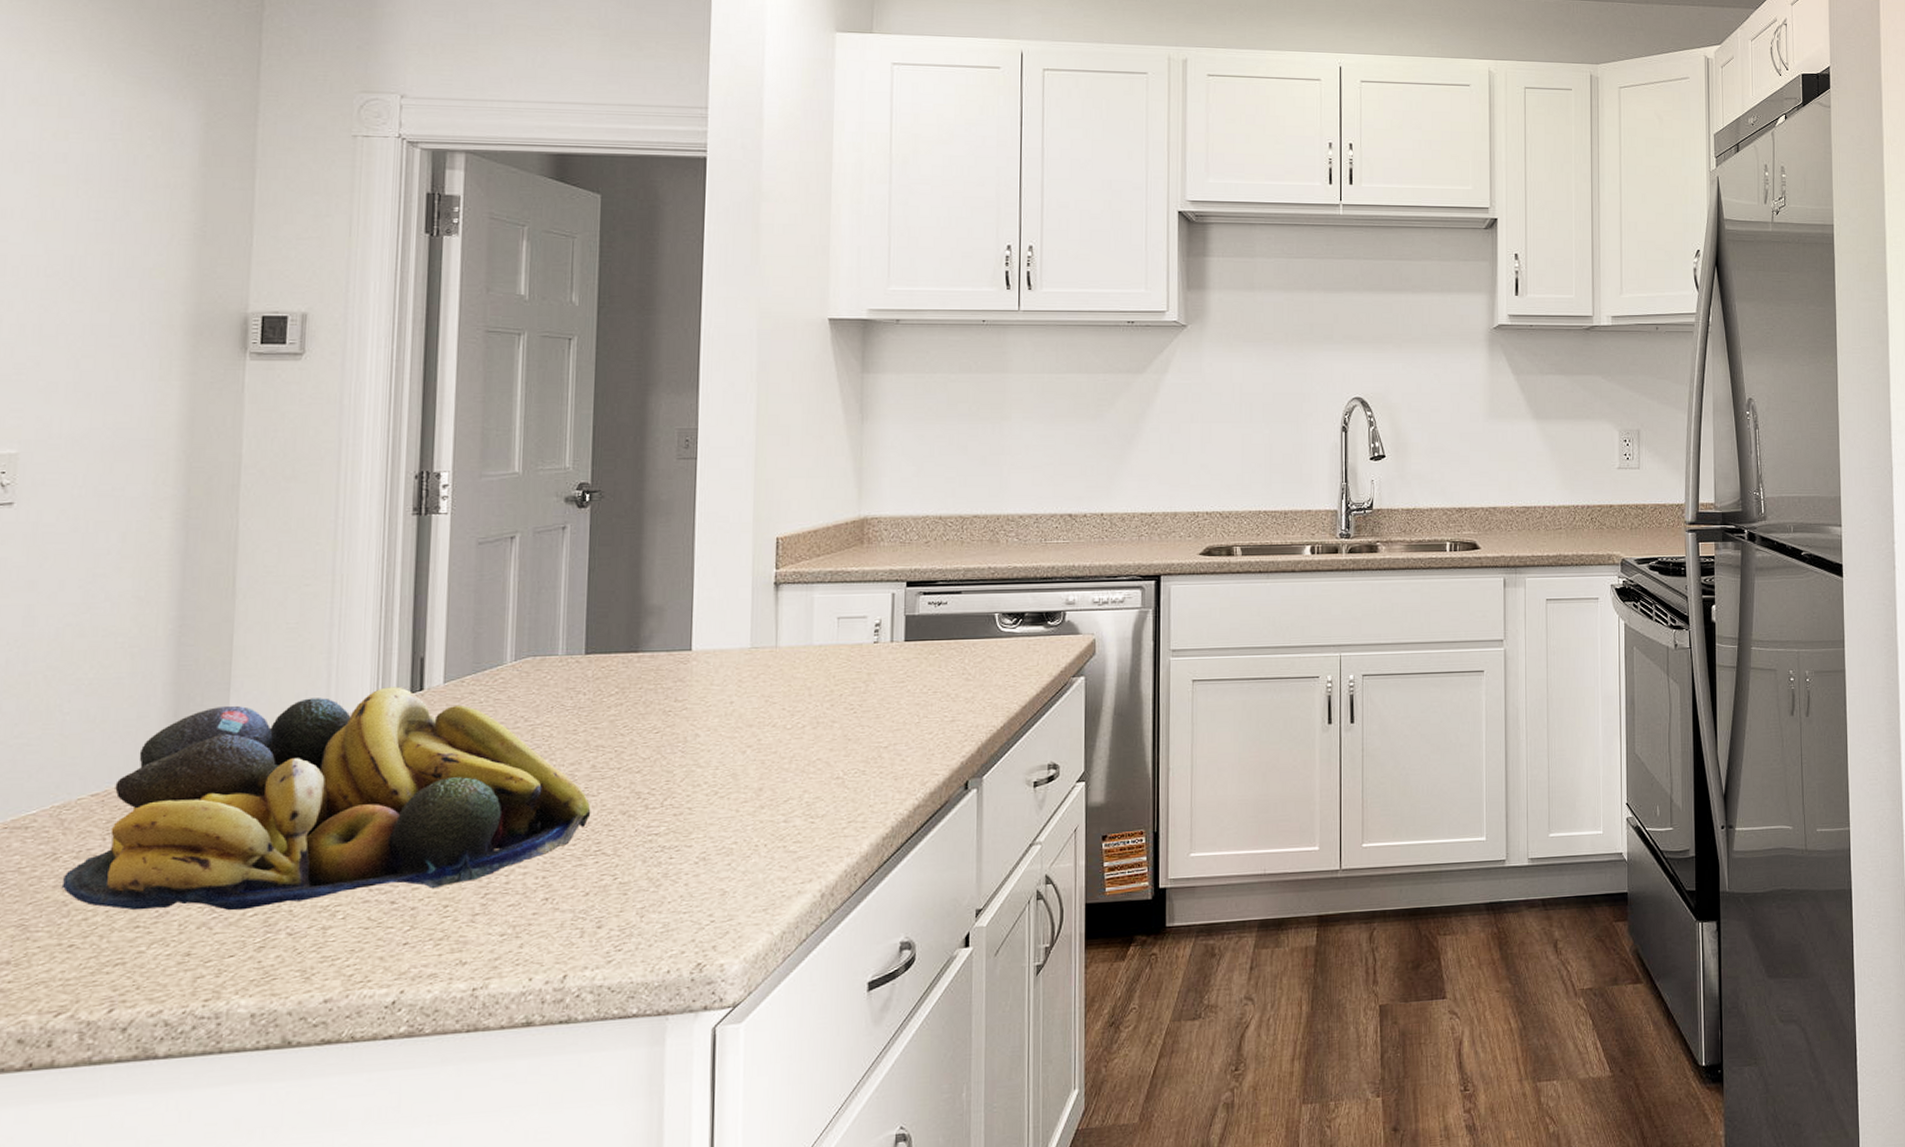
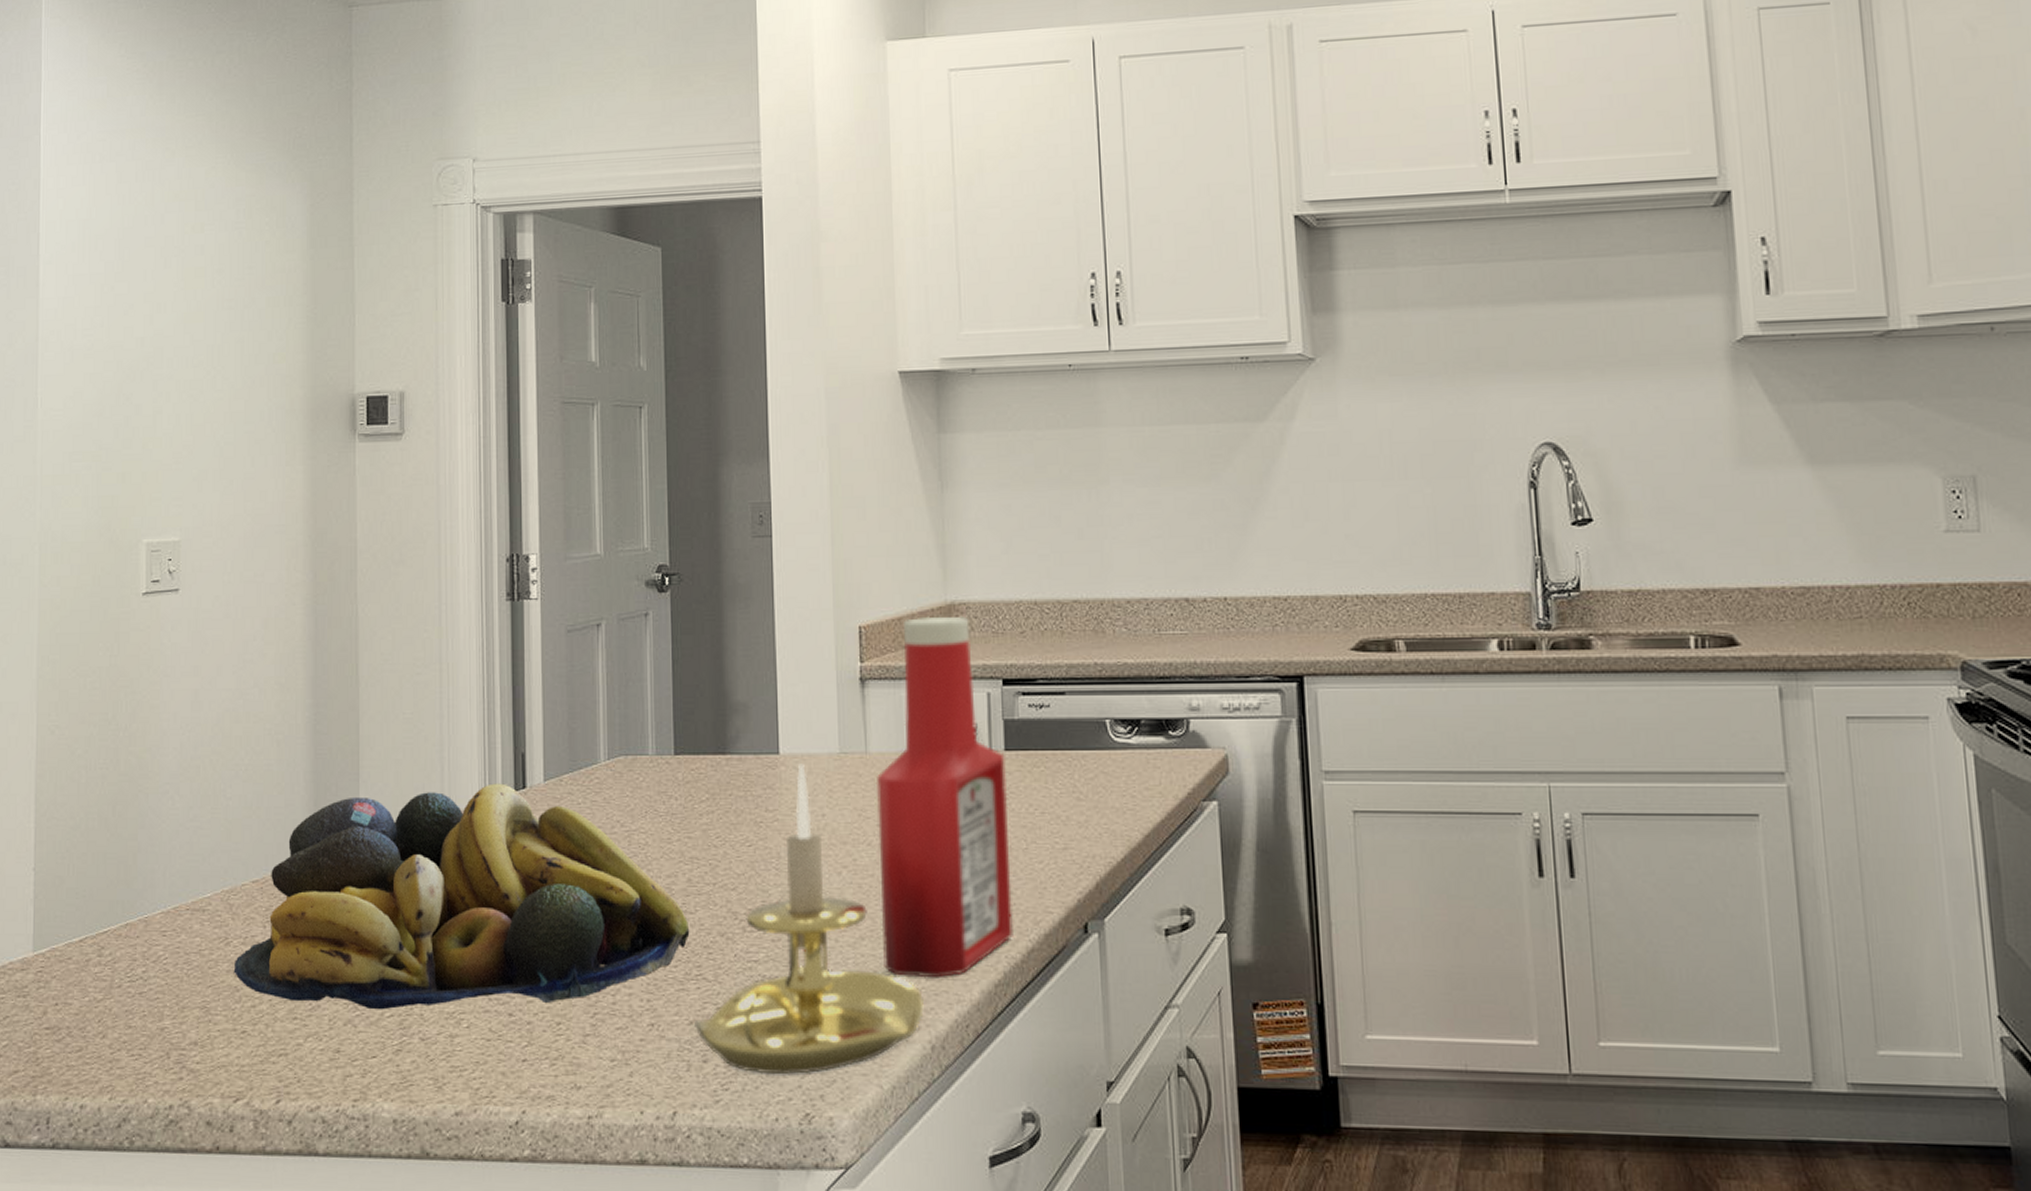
candle holder: none [589,658,816,933] -> present [693,763,924,1075]
ketchup bottle: none [781,528,905,837] -> present [875,616,1013,978]

